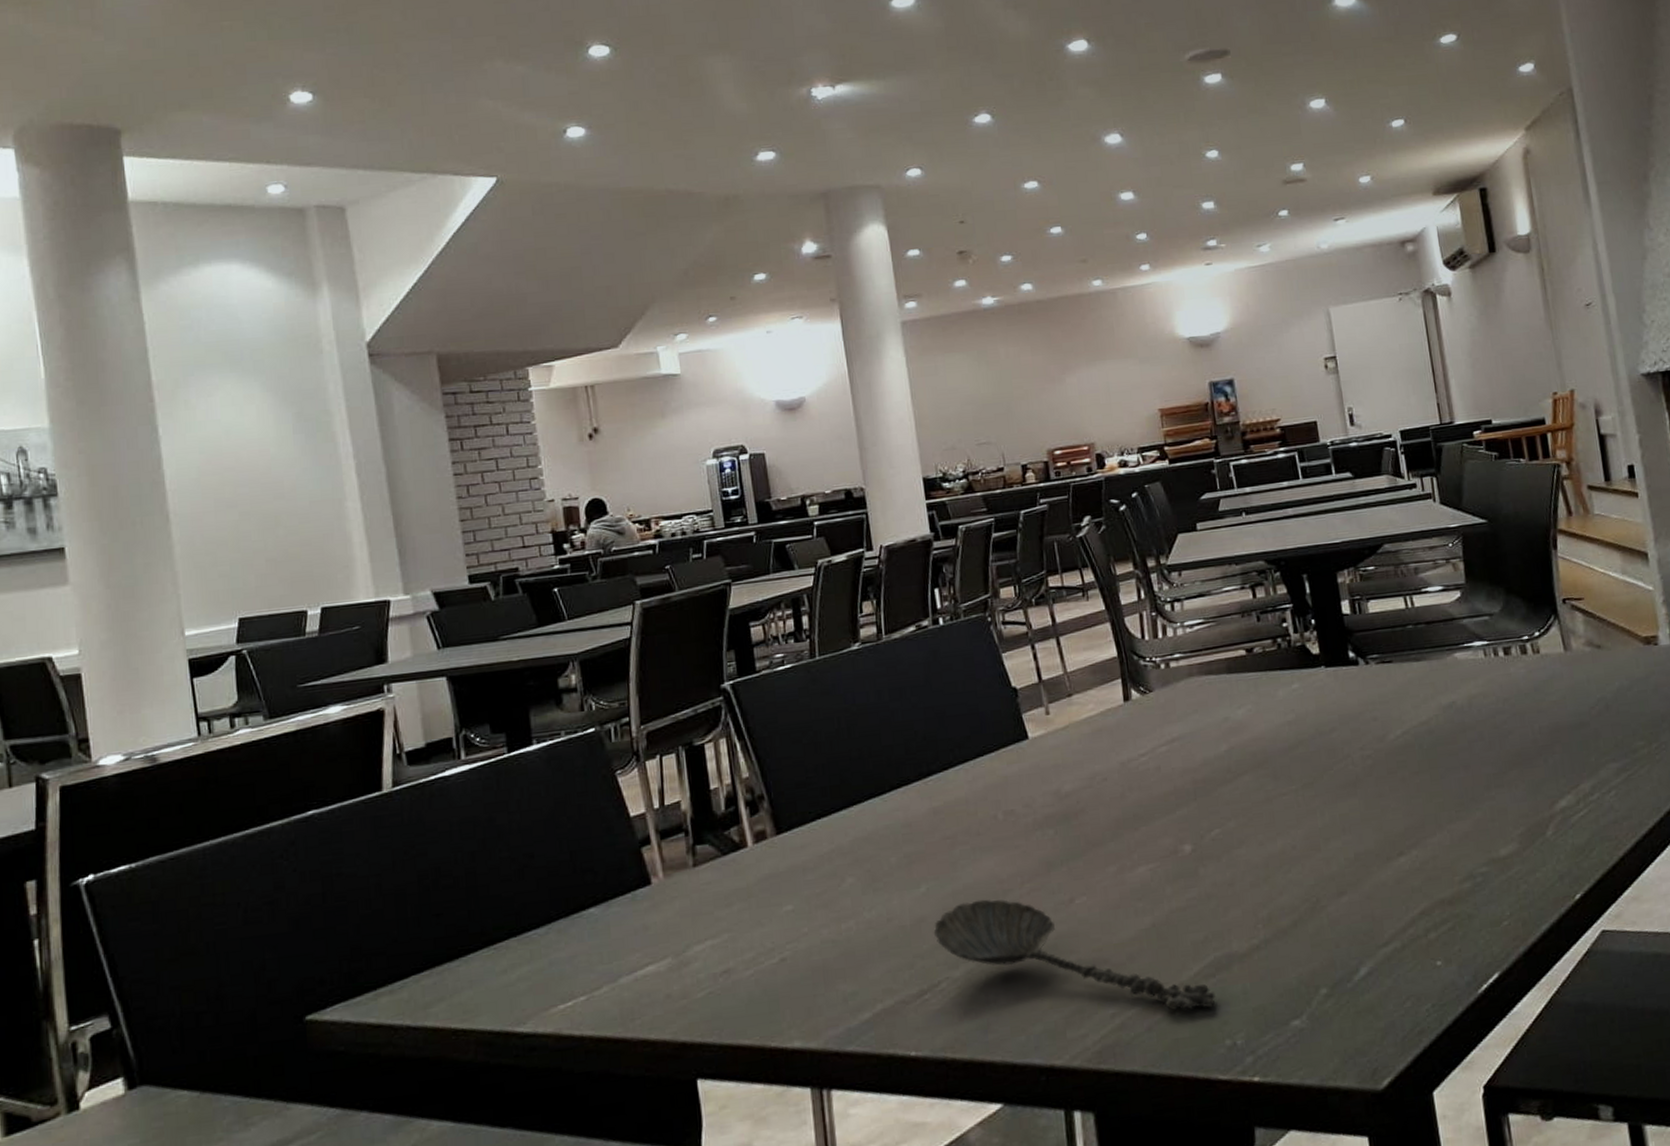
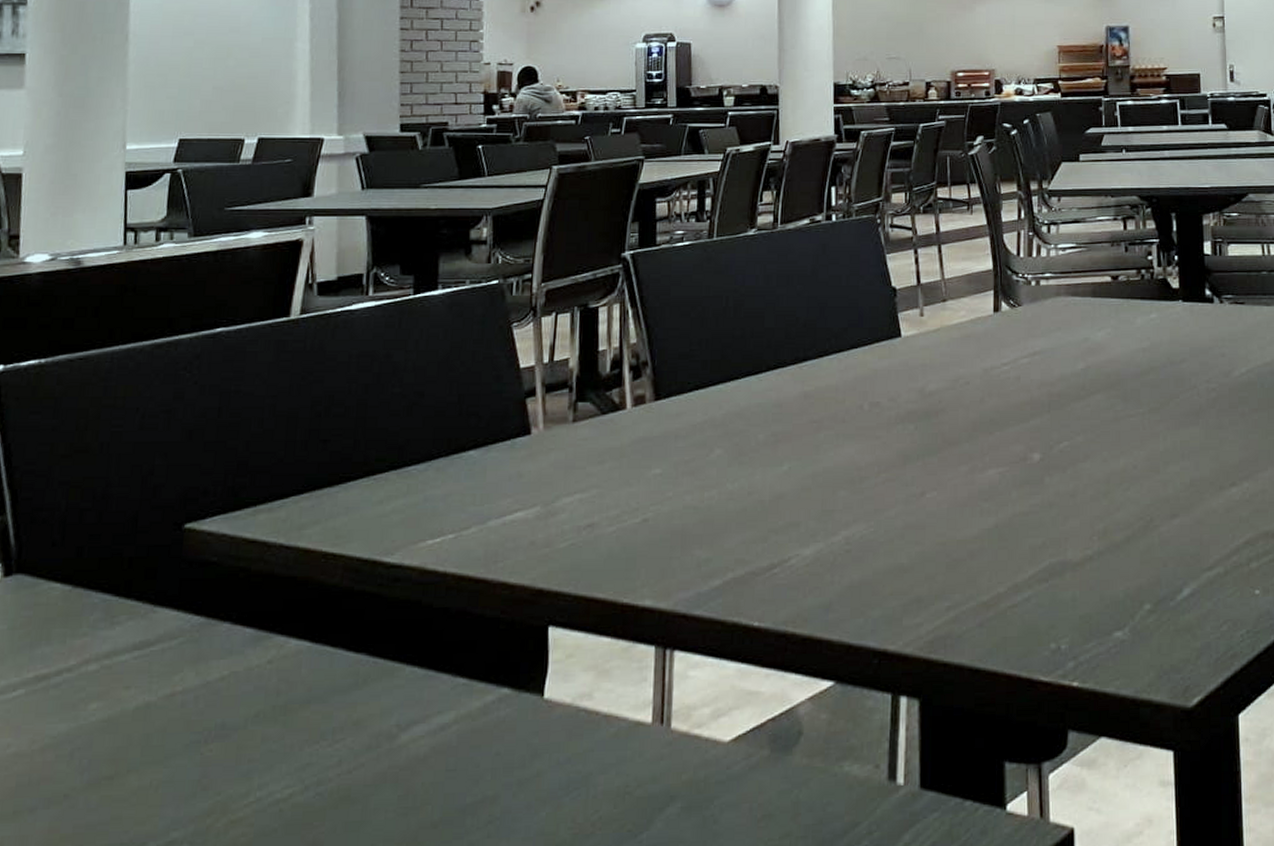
spoon: present [933,899,1215,1011] -> none [790,484,1046,612]

